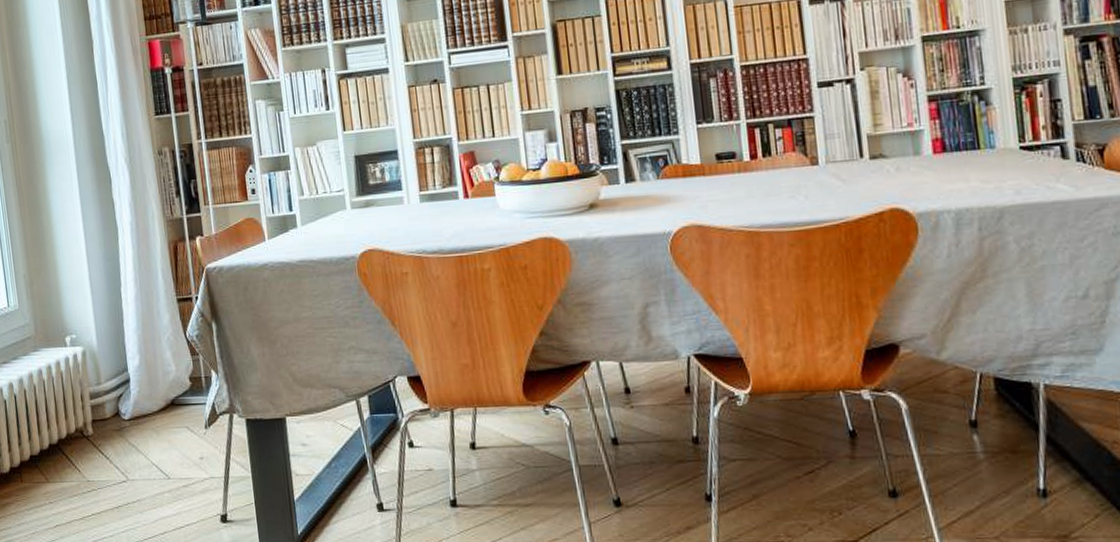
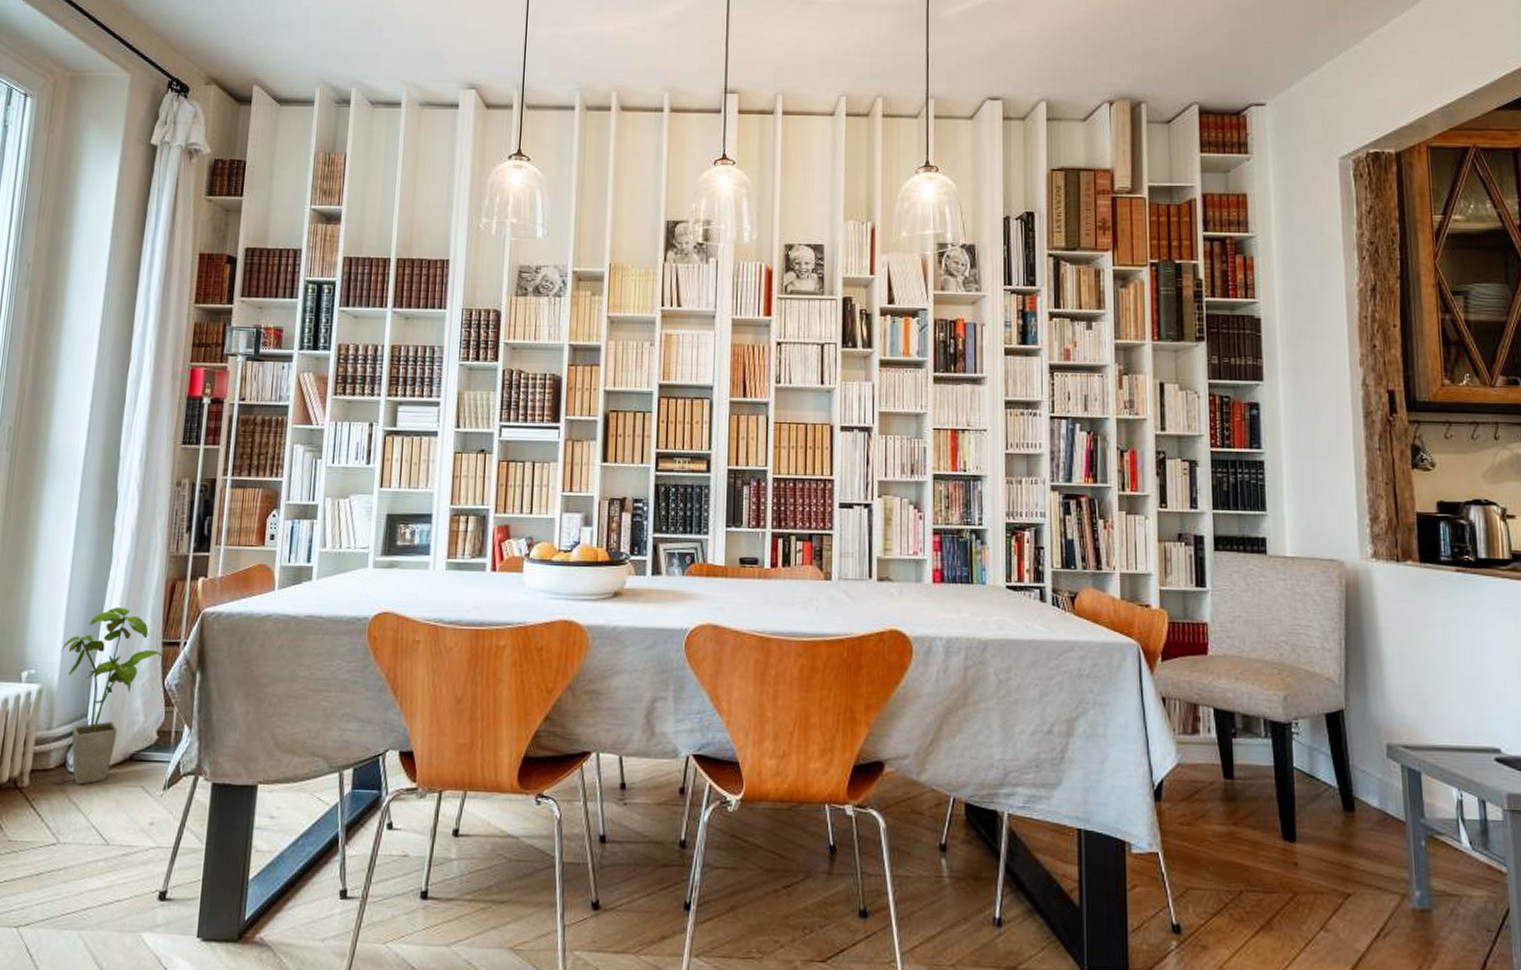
house plant: none [93,271,180,430] -> present [61,607,163,785]

